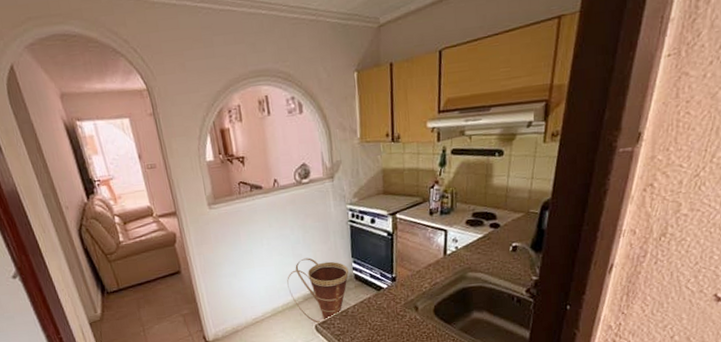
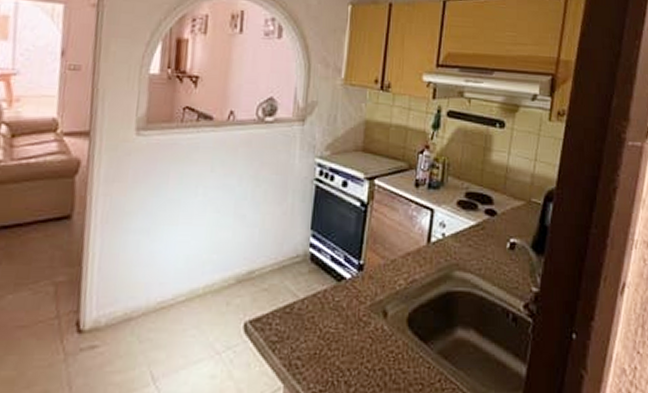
basket: present [287,258,349,324] -> none [218,221,305,321]

